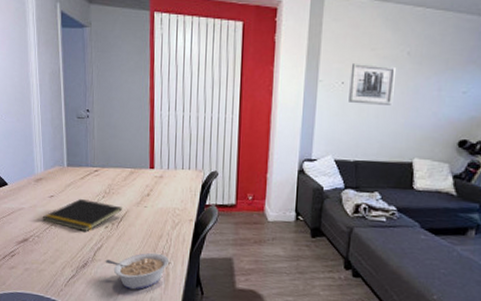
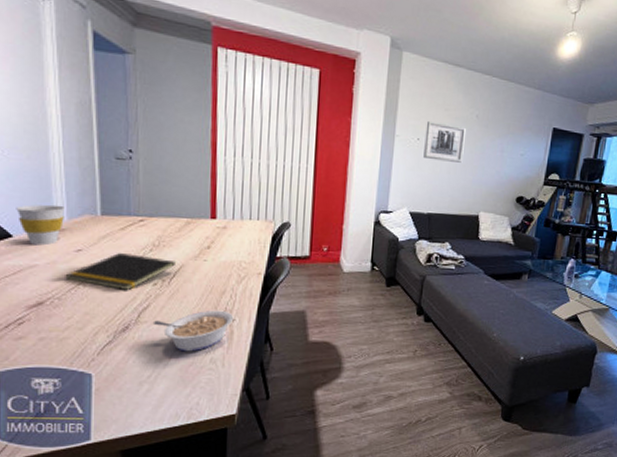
cup: none [10,158,42,192] -> present [16,204,64,246]

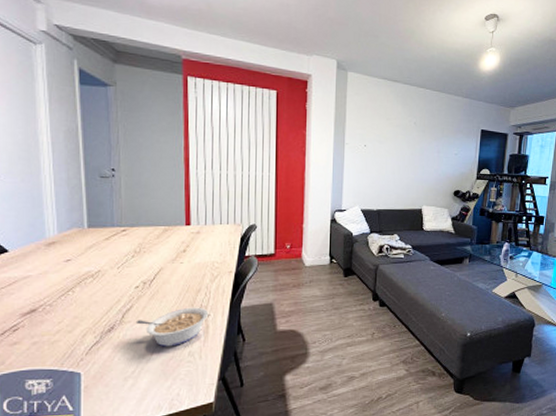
cup: present [16,204,64,246] -> none [11,221,55,258]
notepad: present [65,252,177,291] -> none [56,260,156,295]
wall art: present [423,120,467,163] -> none [371,129,407,164]

